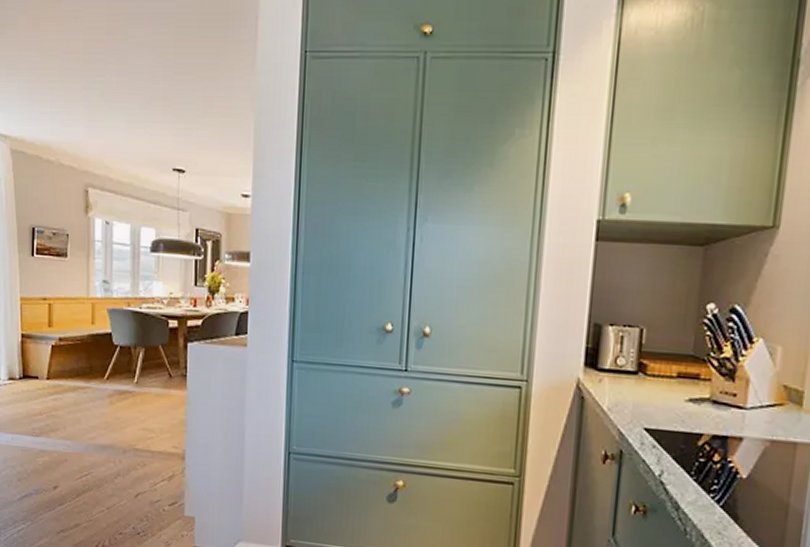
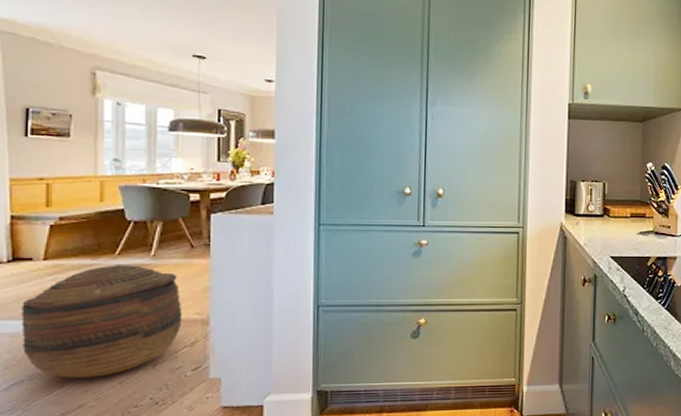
basket: none [30,389,161,500] -> present [21,265,183,378]

